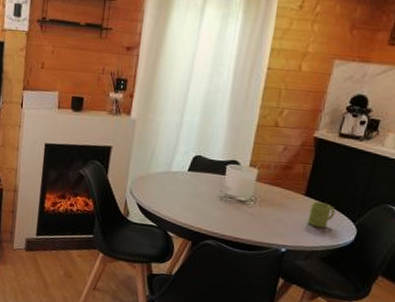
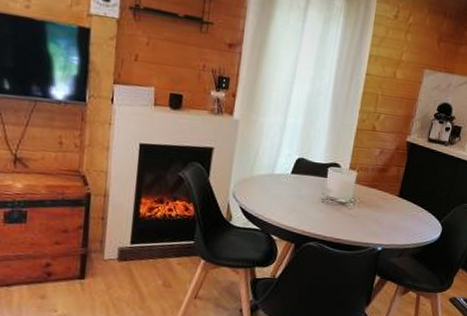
mug: present [307,202,336,228] -> none [400,202,425,227]

